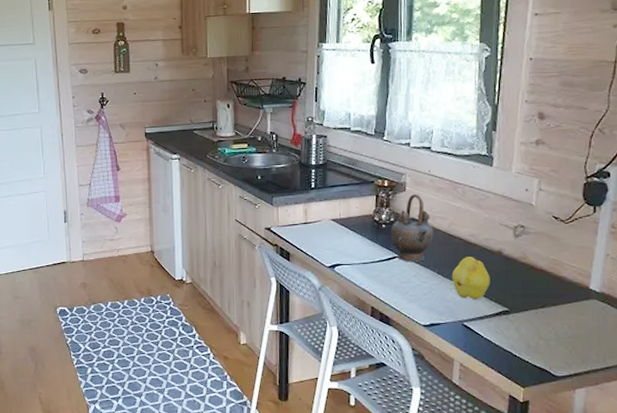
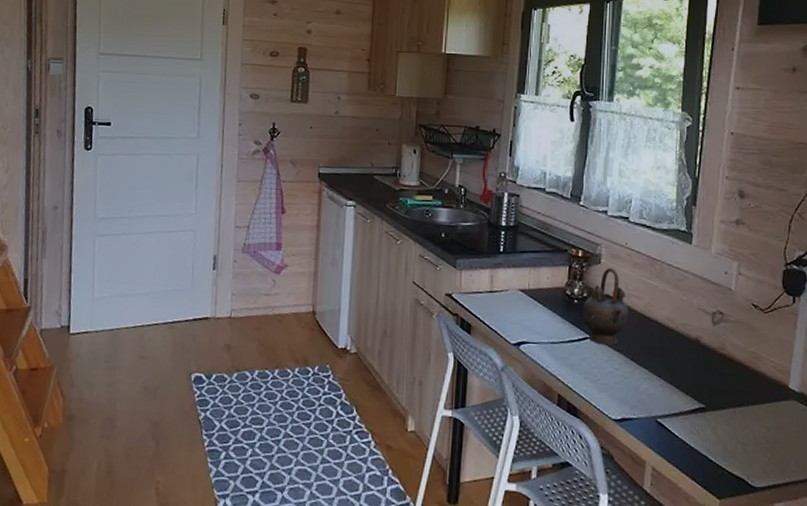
fruit: present [452,256,490,299] -> none [646,342,687,392]

